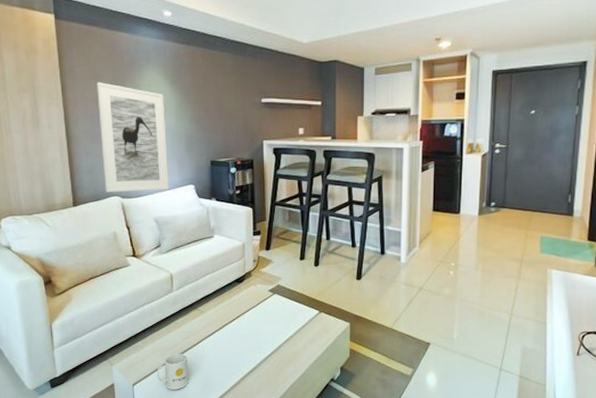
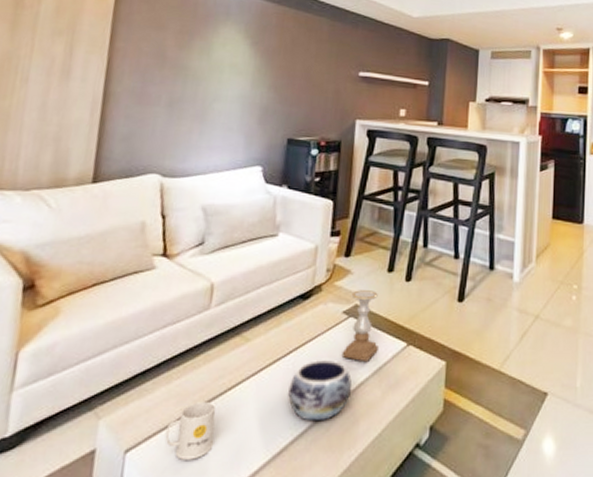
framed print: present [96,82,169,193] -> none [141,33,241,171]
decorative bowl: none [236,323,280,365] -> present [288,359,352,422]
candle holder: none [271,274,298,324] -> present [341,290,378,361]

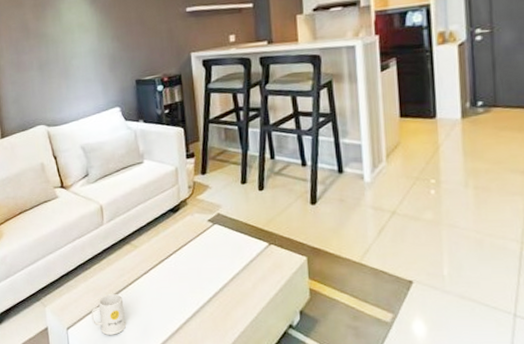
decorative bowl: present [288,359,352,422] -> none [175,259,226,308]
candle holder: present [341,290,378,361] -> none [212,201,244,260]

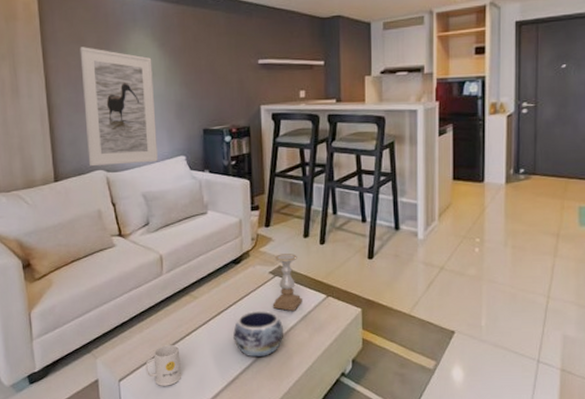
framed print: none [19,10,94,122] -> present [80,47,158,167]
decorative bowl: none [175,259,226,308] -> present [233,310,283,358]
candle holder: none [212,201,244,260] -> present [272,254,302,311]

